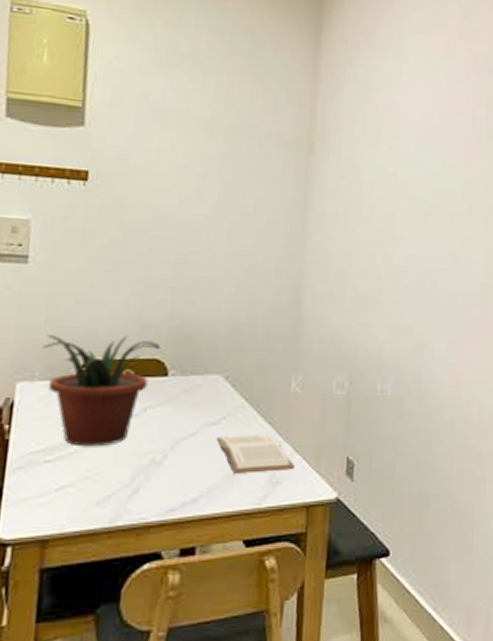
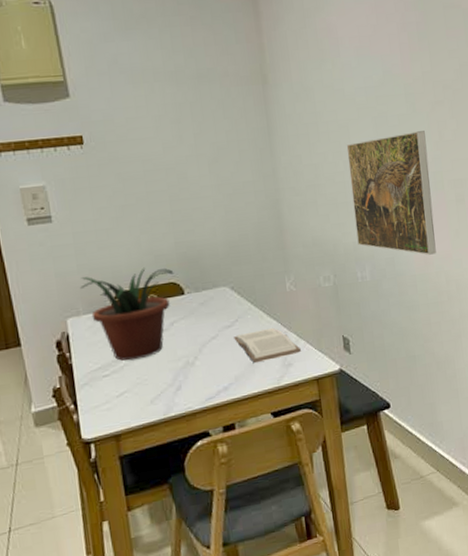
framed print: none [383,234,479,377] -> present [346,131,436,255]

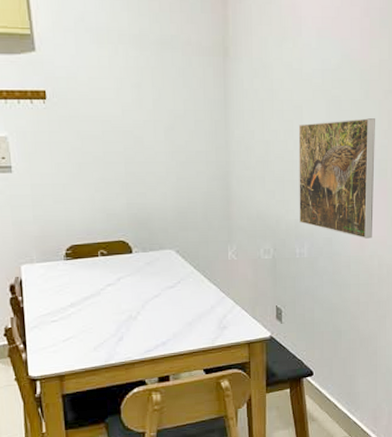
potted plant: present [80,267,174,361] -> none [35,224,124,310]
book: present [233,327,301,363] -> none [175,292,236,322]

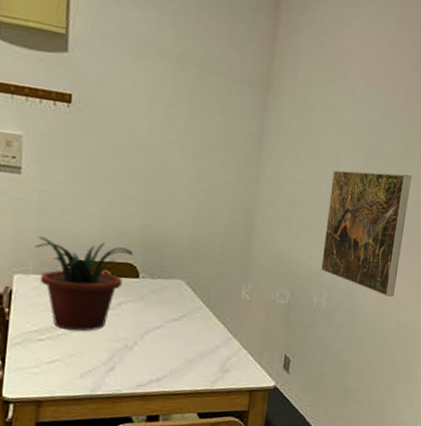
potted plant: none [35,224,124,310] -> present [35,236,134,332]

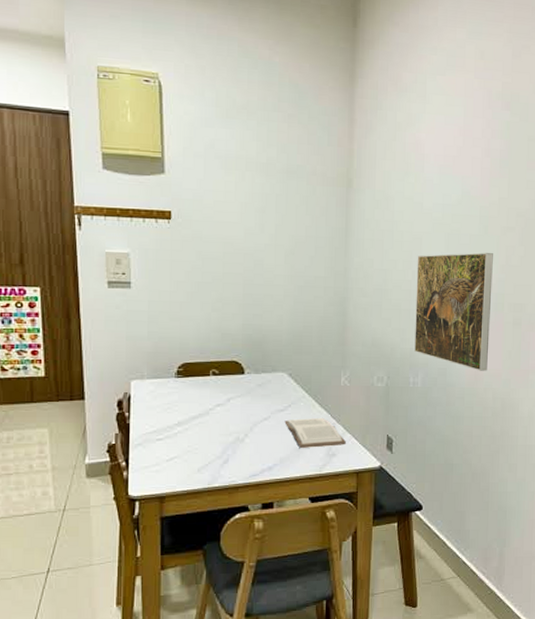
potted plant: present [35,236,134,332] -> none [148,343,238,429]
book: none [178,330,241,362] -> present [284,417,346,448]

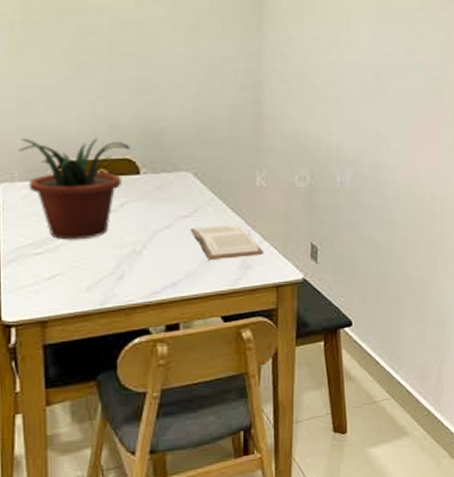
potted plant: none [148,343,238,429] -> present [19,137,131,240]
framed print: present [414,252,493,371] -> none [342,30,432,168]

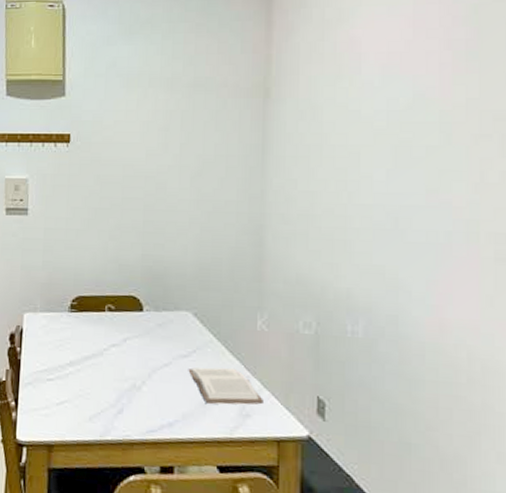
potted plant: present [19,137,131,240] -> none [42,274,136,371]

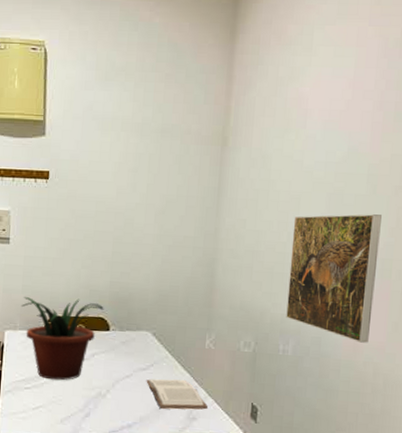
potted plant: none [42,274,136,371] -> present [22,297,104,381]
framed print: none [353,168,461,322] -> present [286,214,382,343]

